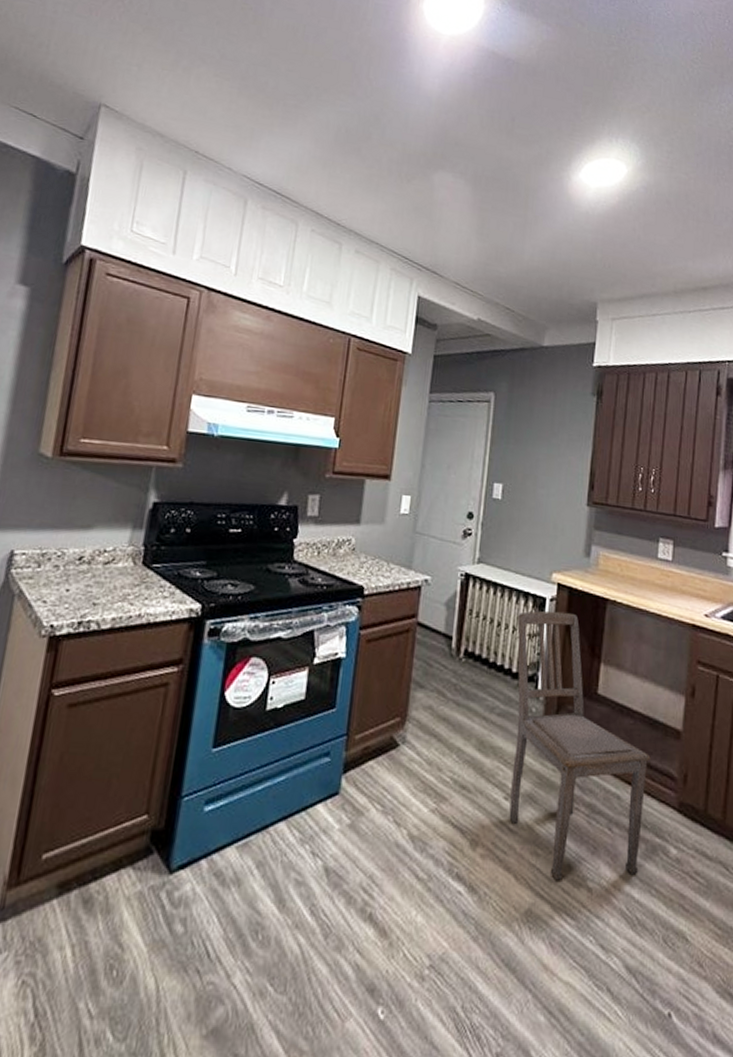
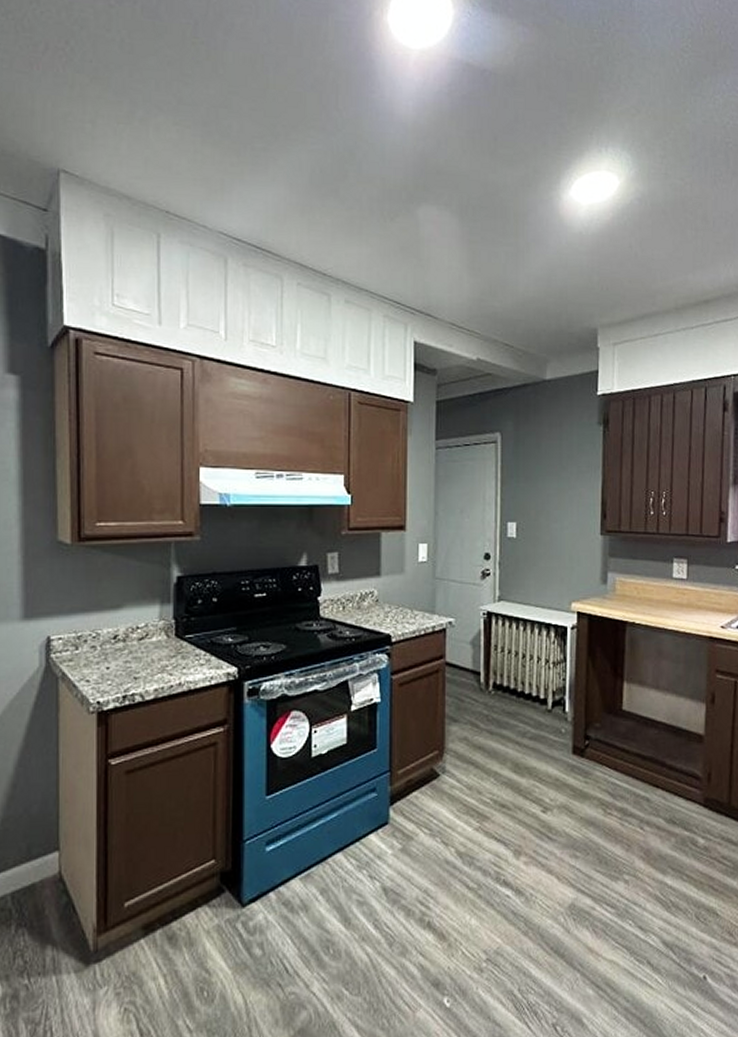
dining chair: present [509,611,651,881] -> none [542,638,676,877]

